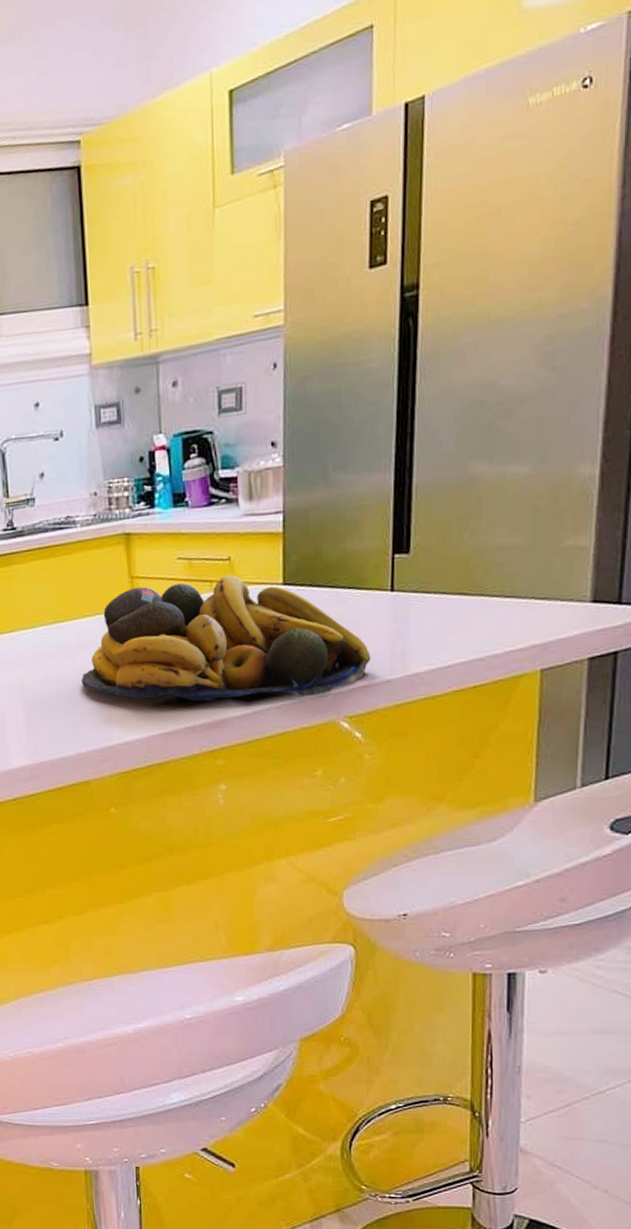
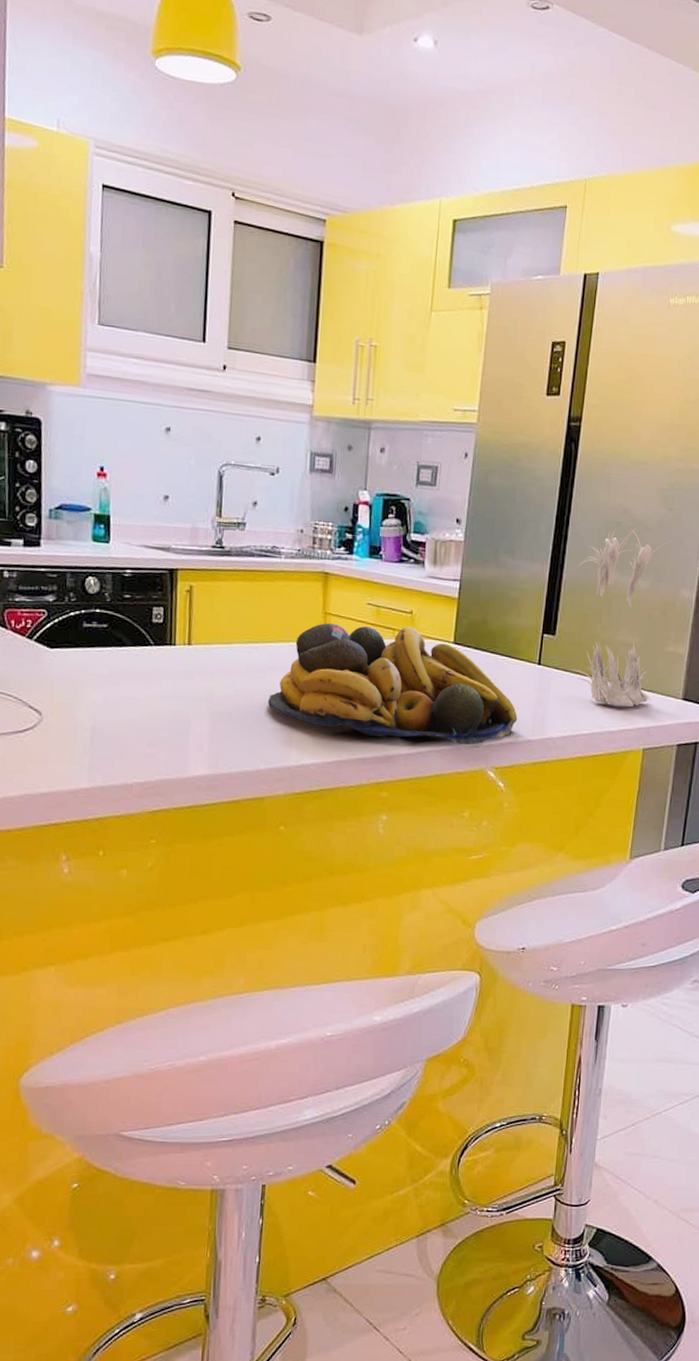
plant: none [432,401,559,625] -> present [570,527,672,707]

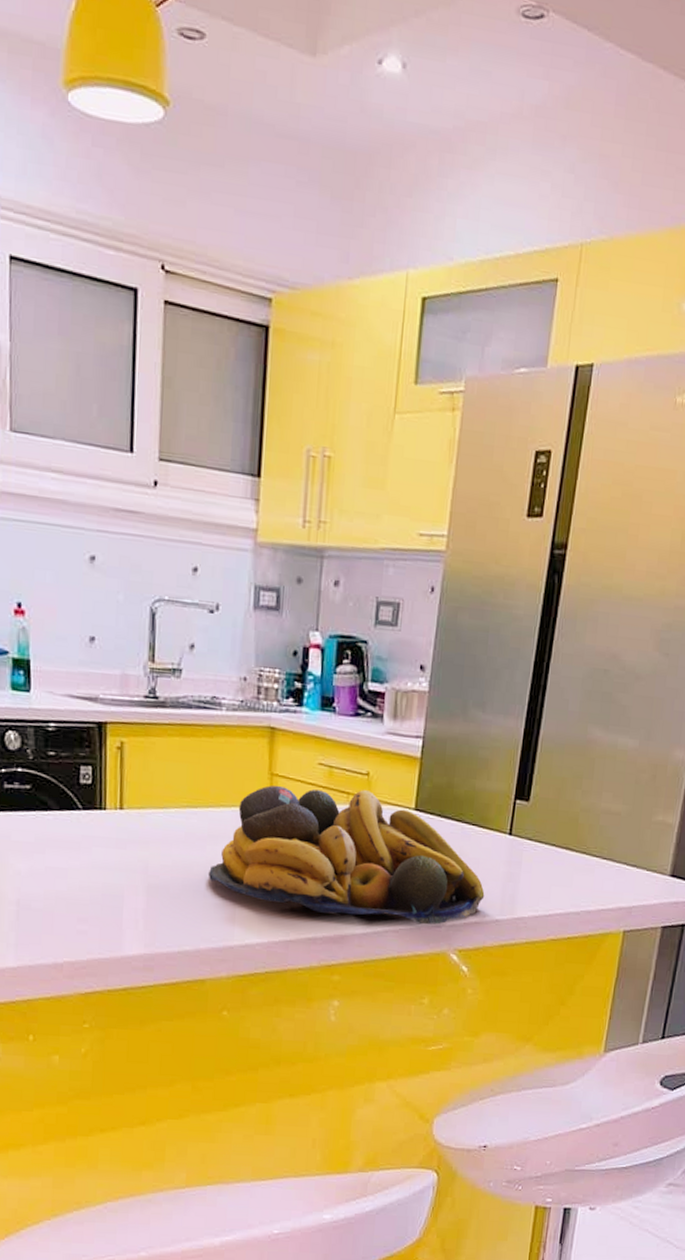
plant: present [570,527,672,707] -> none [545,675,666,884]

